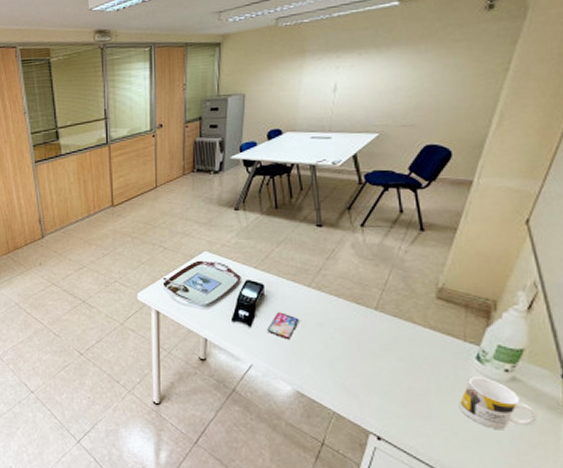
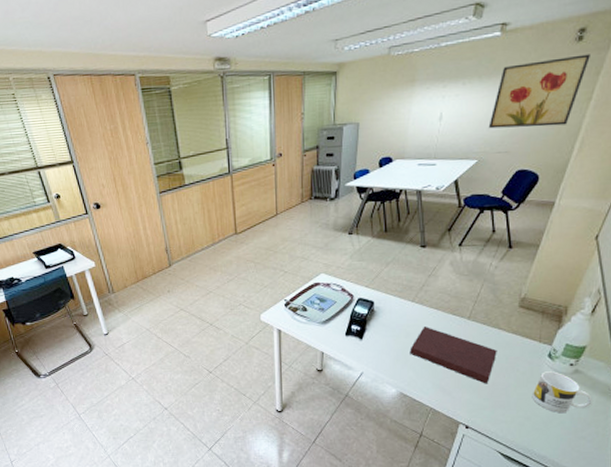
smartphone: present [267,312,299,340] -> none [376,325,404,349]
notebook: none [306,314,412,388] -> present [410,325,497,384]
wall art: none [389,23,504,101] -> present [488,54,590,129]

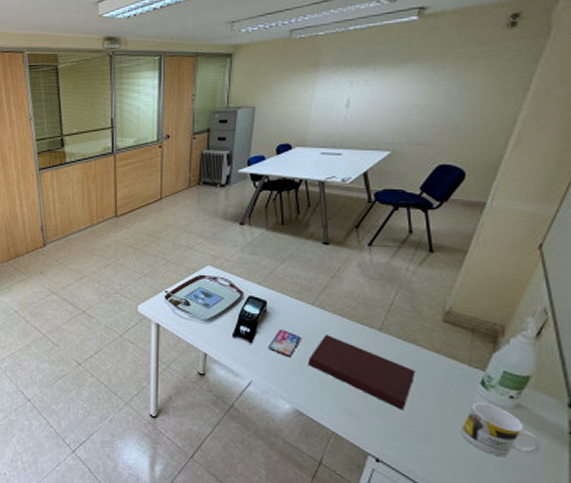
smartphone: none [376,325,404,349] -> present [268,329,301,358]
wall art: present [488,54,590,129] -> none [404,41,526,118]

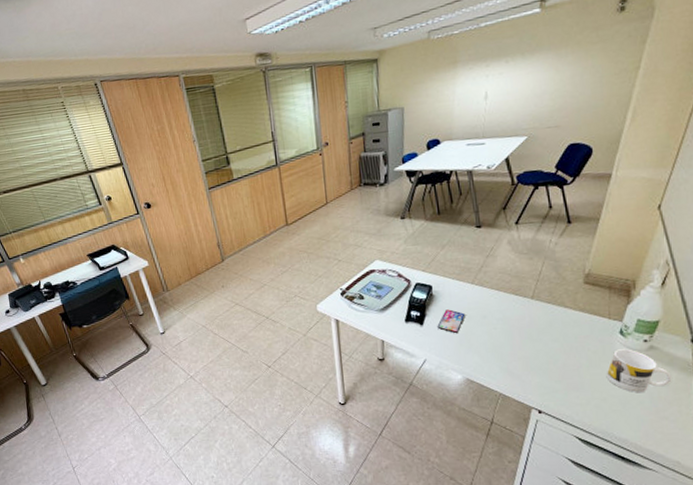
notebook: present [308,333,416,410] -> none [473,308,565,366]

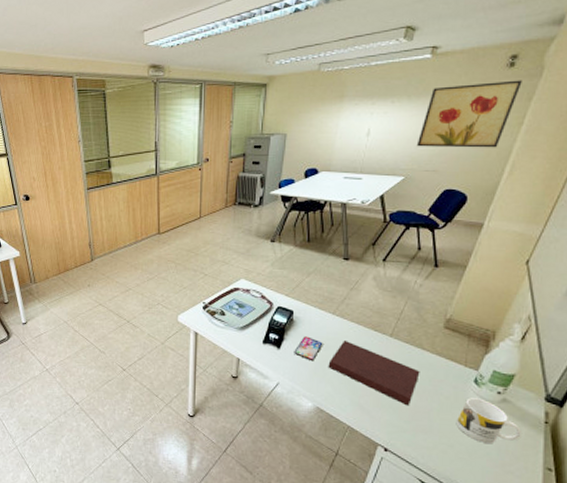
notebook: none [473,308,565,366] -> present [328,339,420,406]
wall art: none [535,23,634,105] -> present [416,80,522,148]

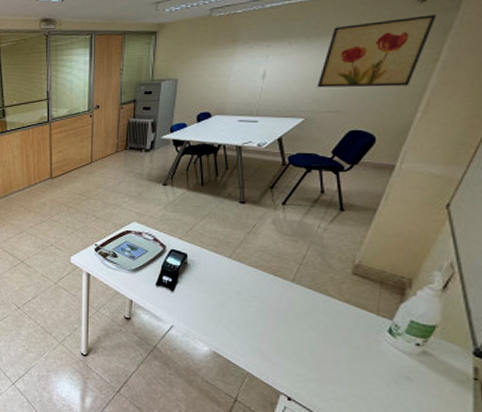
smartphone: present [294,336,323,362] -> none [188,279,219,305]
notebook: present [328,339,420,406] -> none [225,284,326,354]
mug: present [456,398,521,444] -> none [368,348,446,399]

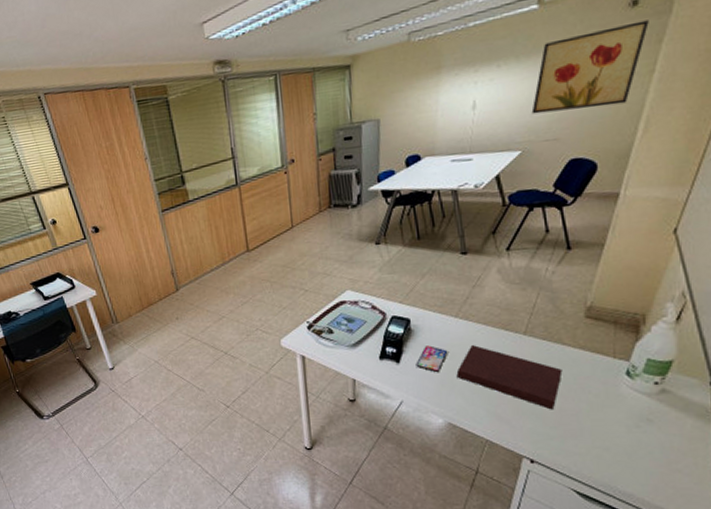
smartphone: none [188,279,219,305] -> present [416,345,448,373]
notebook: none [225,284,326,354] -> present [456,344,563,410]

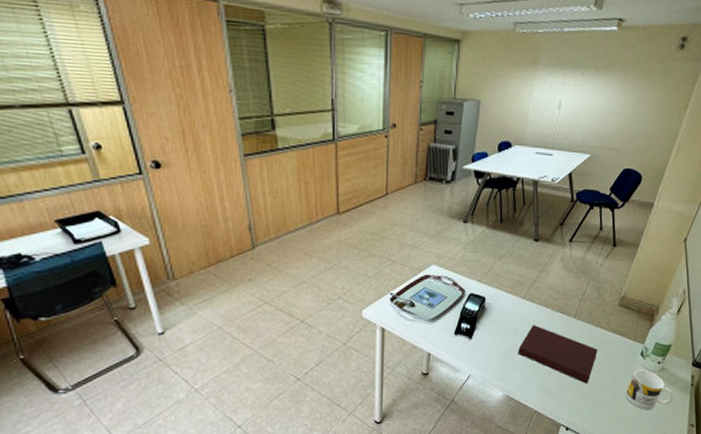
smartphone: present [416,345,448,373] -> none [485,323,513,349]
wall art: present [531,20,649,115] -> none [602,62,689,129]
mug: none [609,392,687,442] -> present [625,369,674,411]

